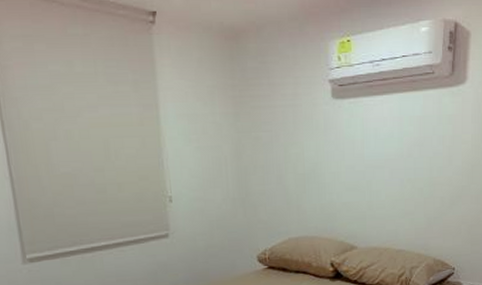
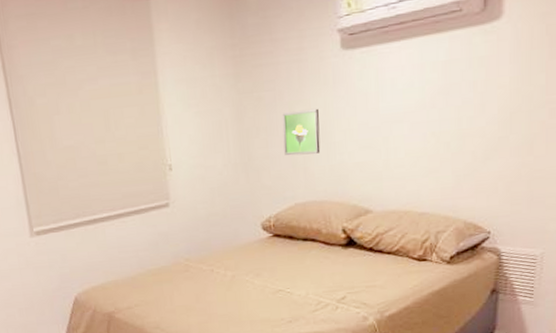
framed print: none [278,150,312,193] -> present [282,108,321,156]

